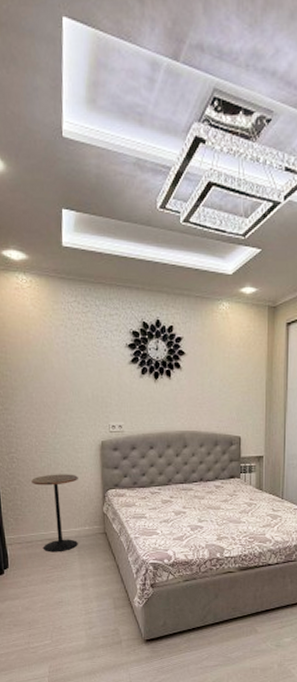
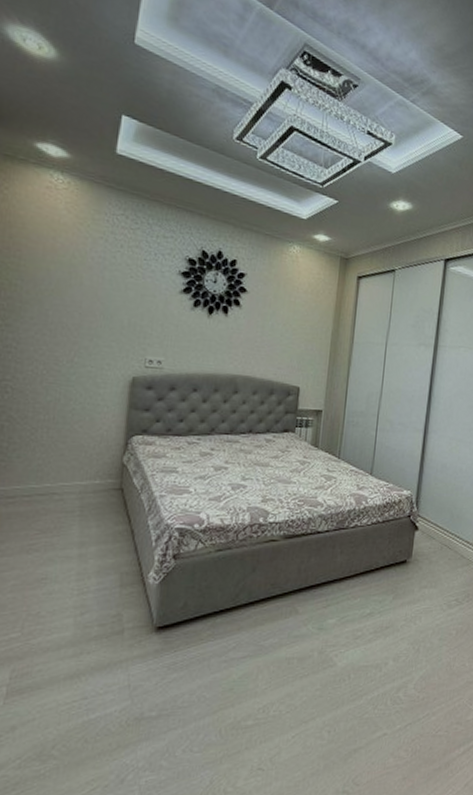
pedestal table: present [31,474,78,552] -> none [28,411,95,512]

